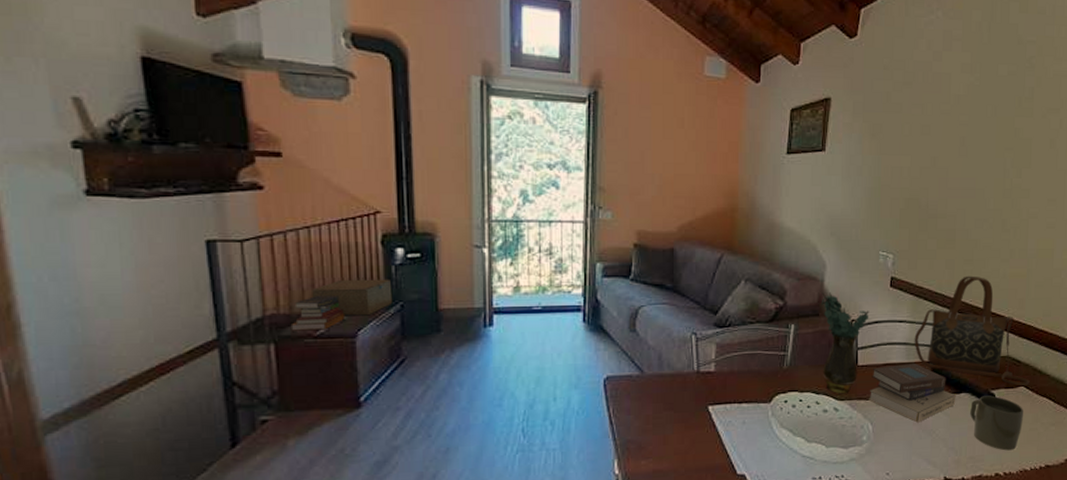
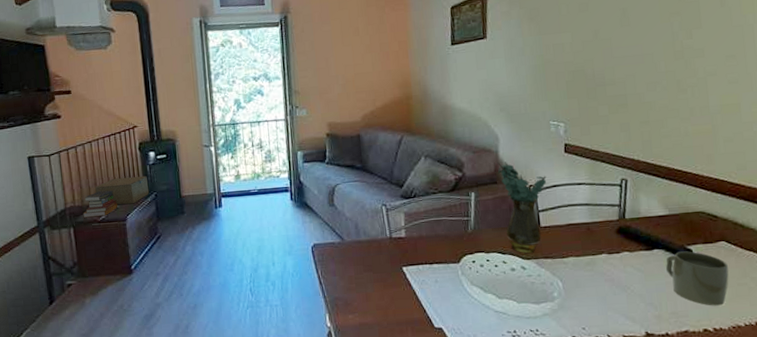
books: present [869,363,956,423] -> none [555,222,649,279]
handbag: present [914,275,1030,386] -> none [595,136,731,241]

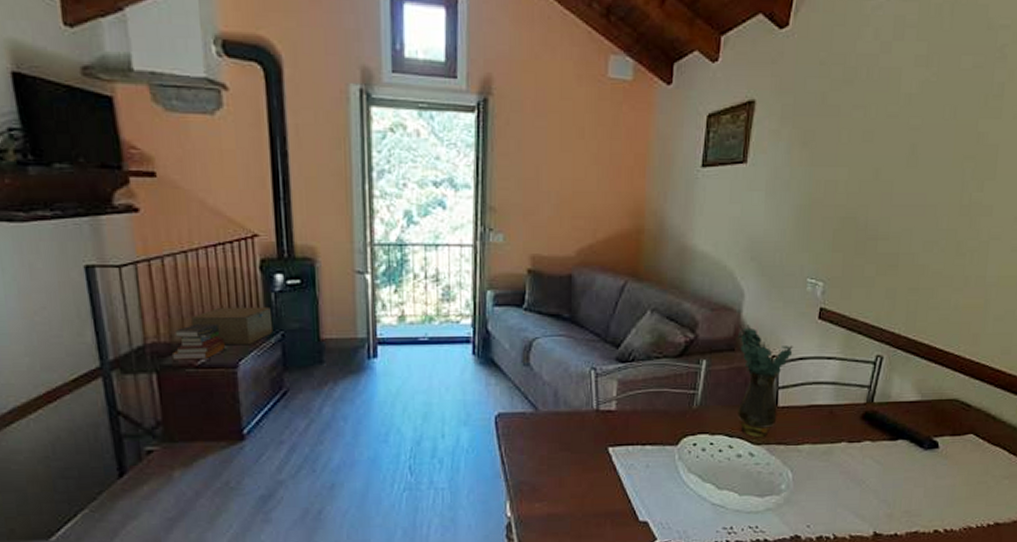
mug: present [665,251,729,306] -> none [906,443,972,505]

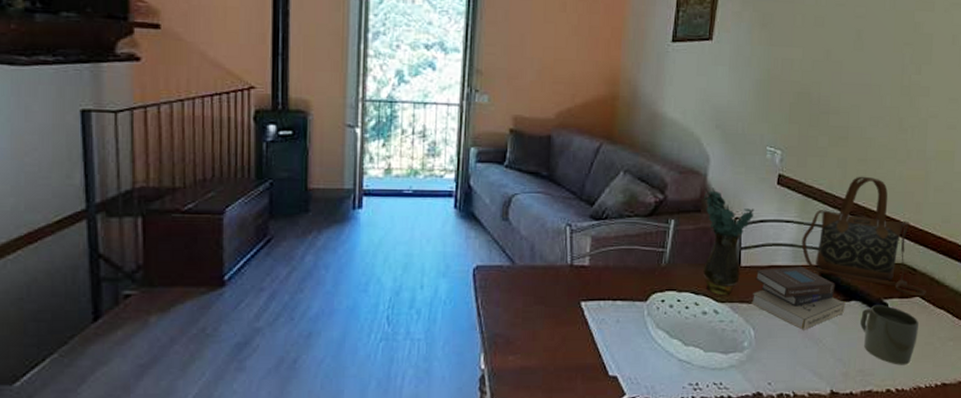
books: present [173,324,226,360] -> none [160,170,214,205]
decorative box: present [191,306,274,346] -> none [182,154,263,193]
books: none [789,405,892,471] -> present [751,267,846,330]
handbag: none [844,307,981,433] -> present [801,176,926,296]
mug: none [906,443,972,505] -> present [859,305,919,365]

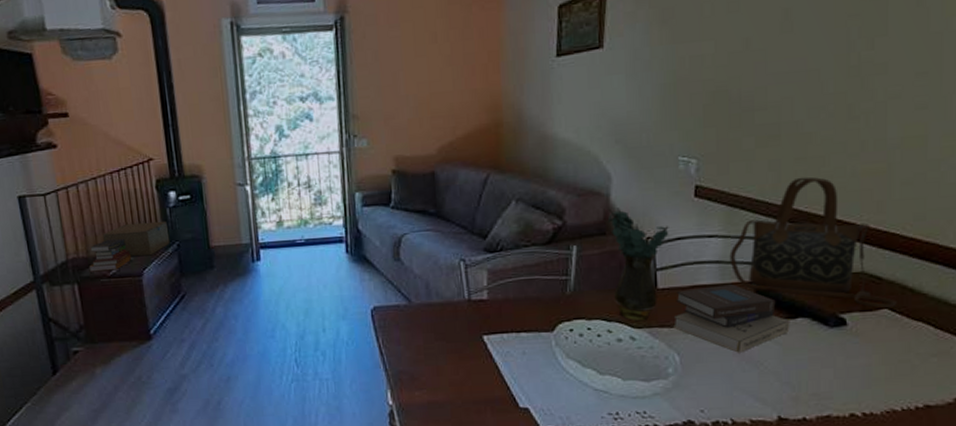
books: none [160,170,214,205] -> present [90,239,132,272]
decorative box: none [182,154,263,193] -> present [103,220,170,257]
mug: present [859,305,919,365] -> none [809,320,888,387]

